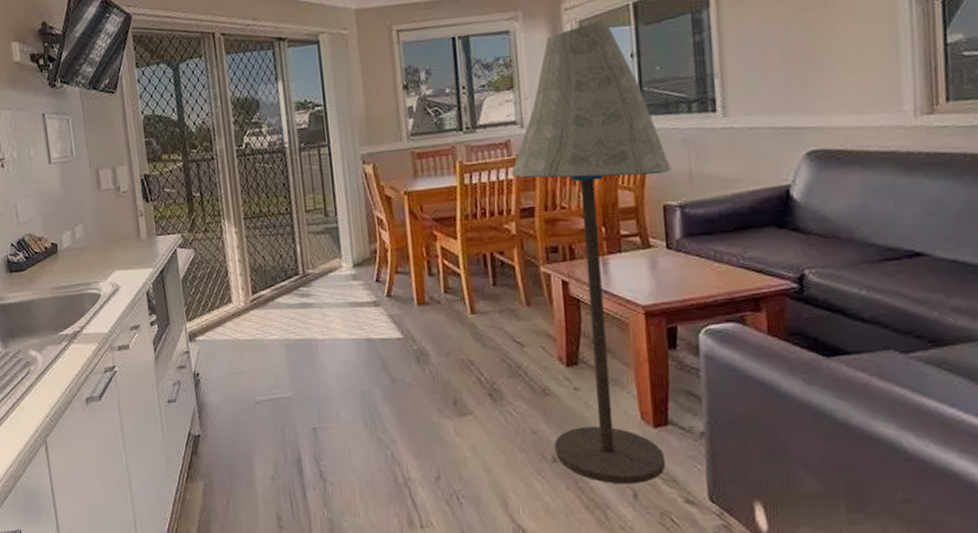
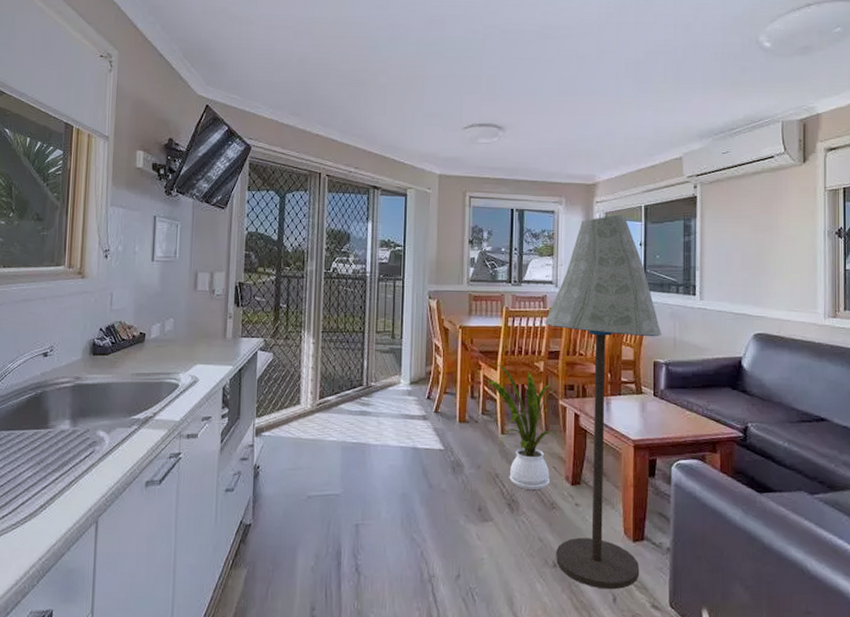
house plant: none [446,231,543,376] -> present [487,364,558,490]

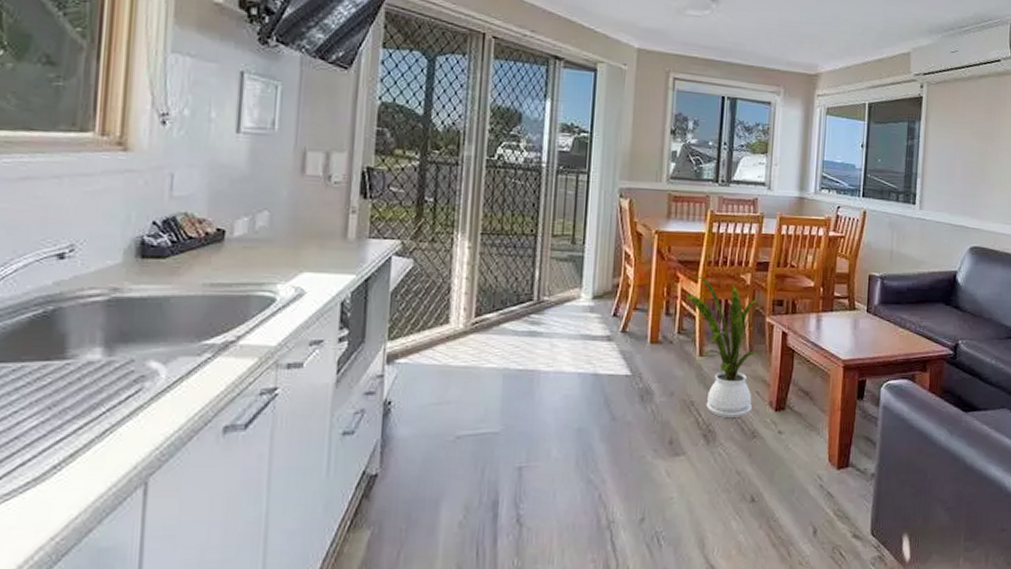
floor lamp: present [545,214,661,590] -> none [754,110,879,522]

